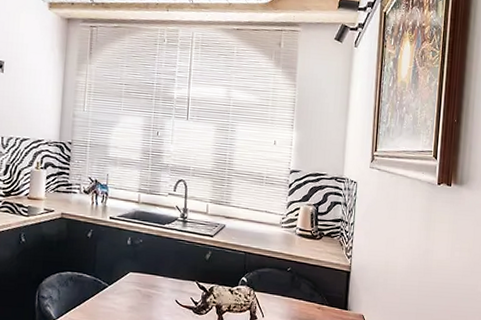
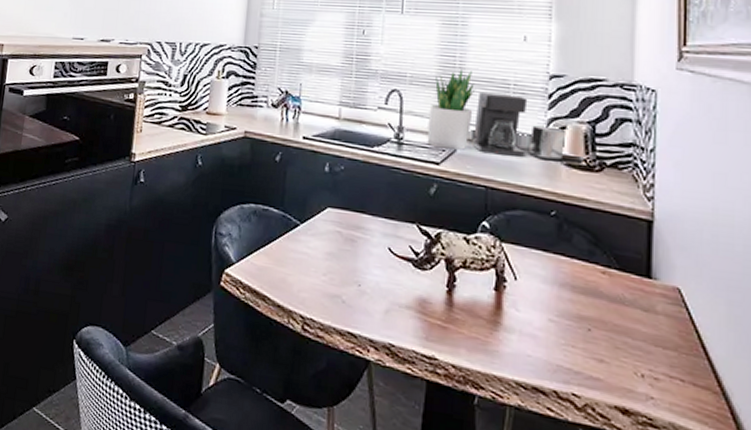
planter: none [204,164,240,226] -> present [427,68,476,151]
coffee maker: none [236,182,275,231] -> present [471,91,528,158]
toaster: none [275,207,311,235] -> present [529,125,586,165]

